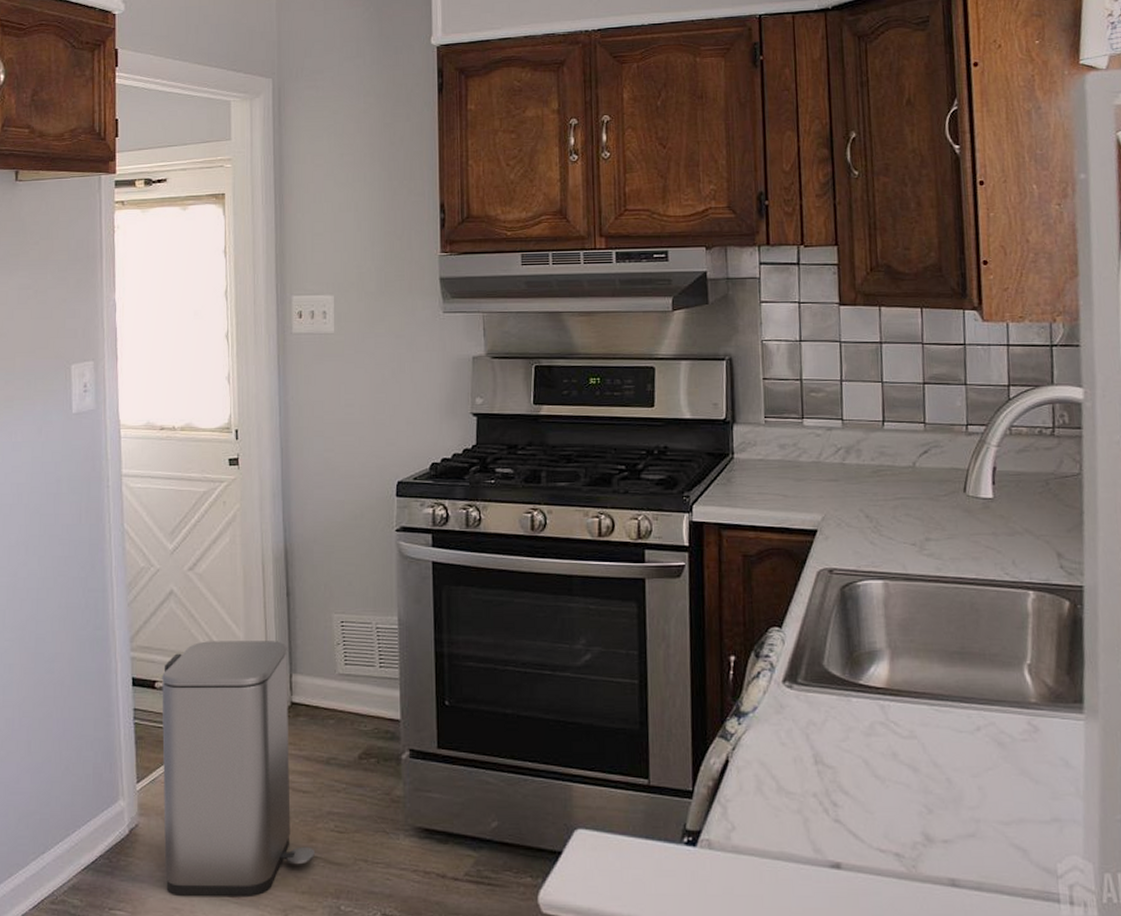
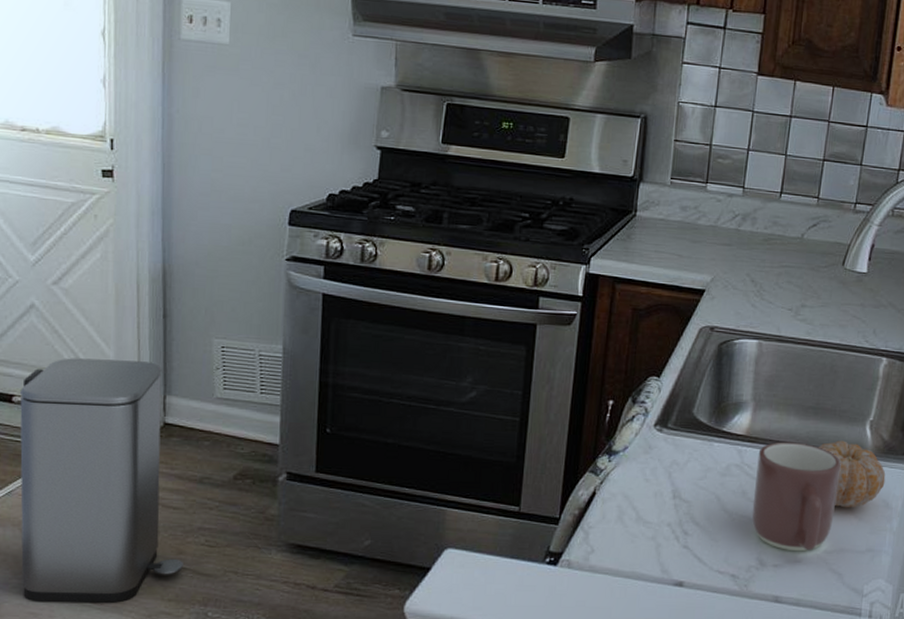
mug: none [904,693,1005,824] -> present [751,441,842,552]
fruit: none [972,689,1059,769] -> present [819,440,886,508]

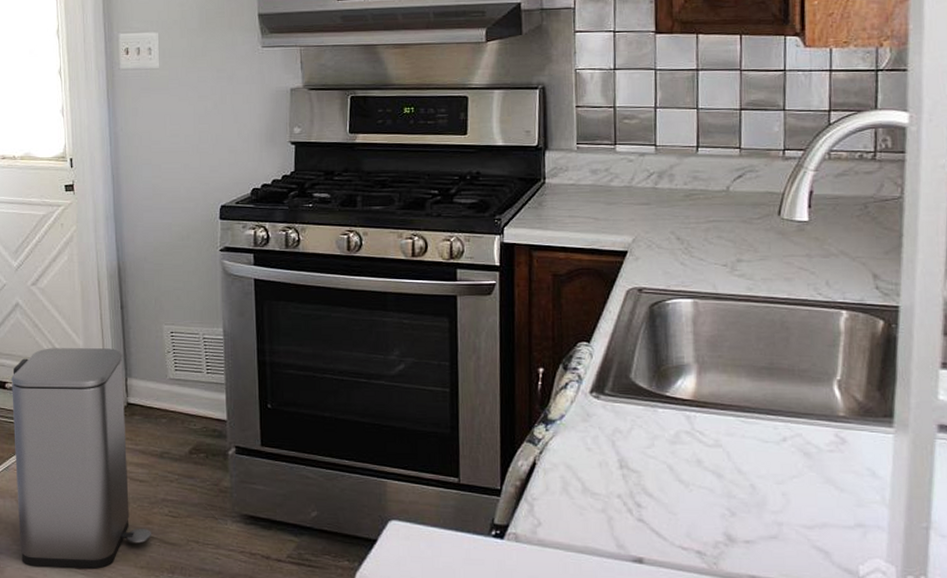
mug: present [751,441,842,552] -> none [710,405,811,527]
fruit: present [819,440,886,508] -> none [780,403,867,478]

